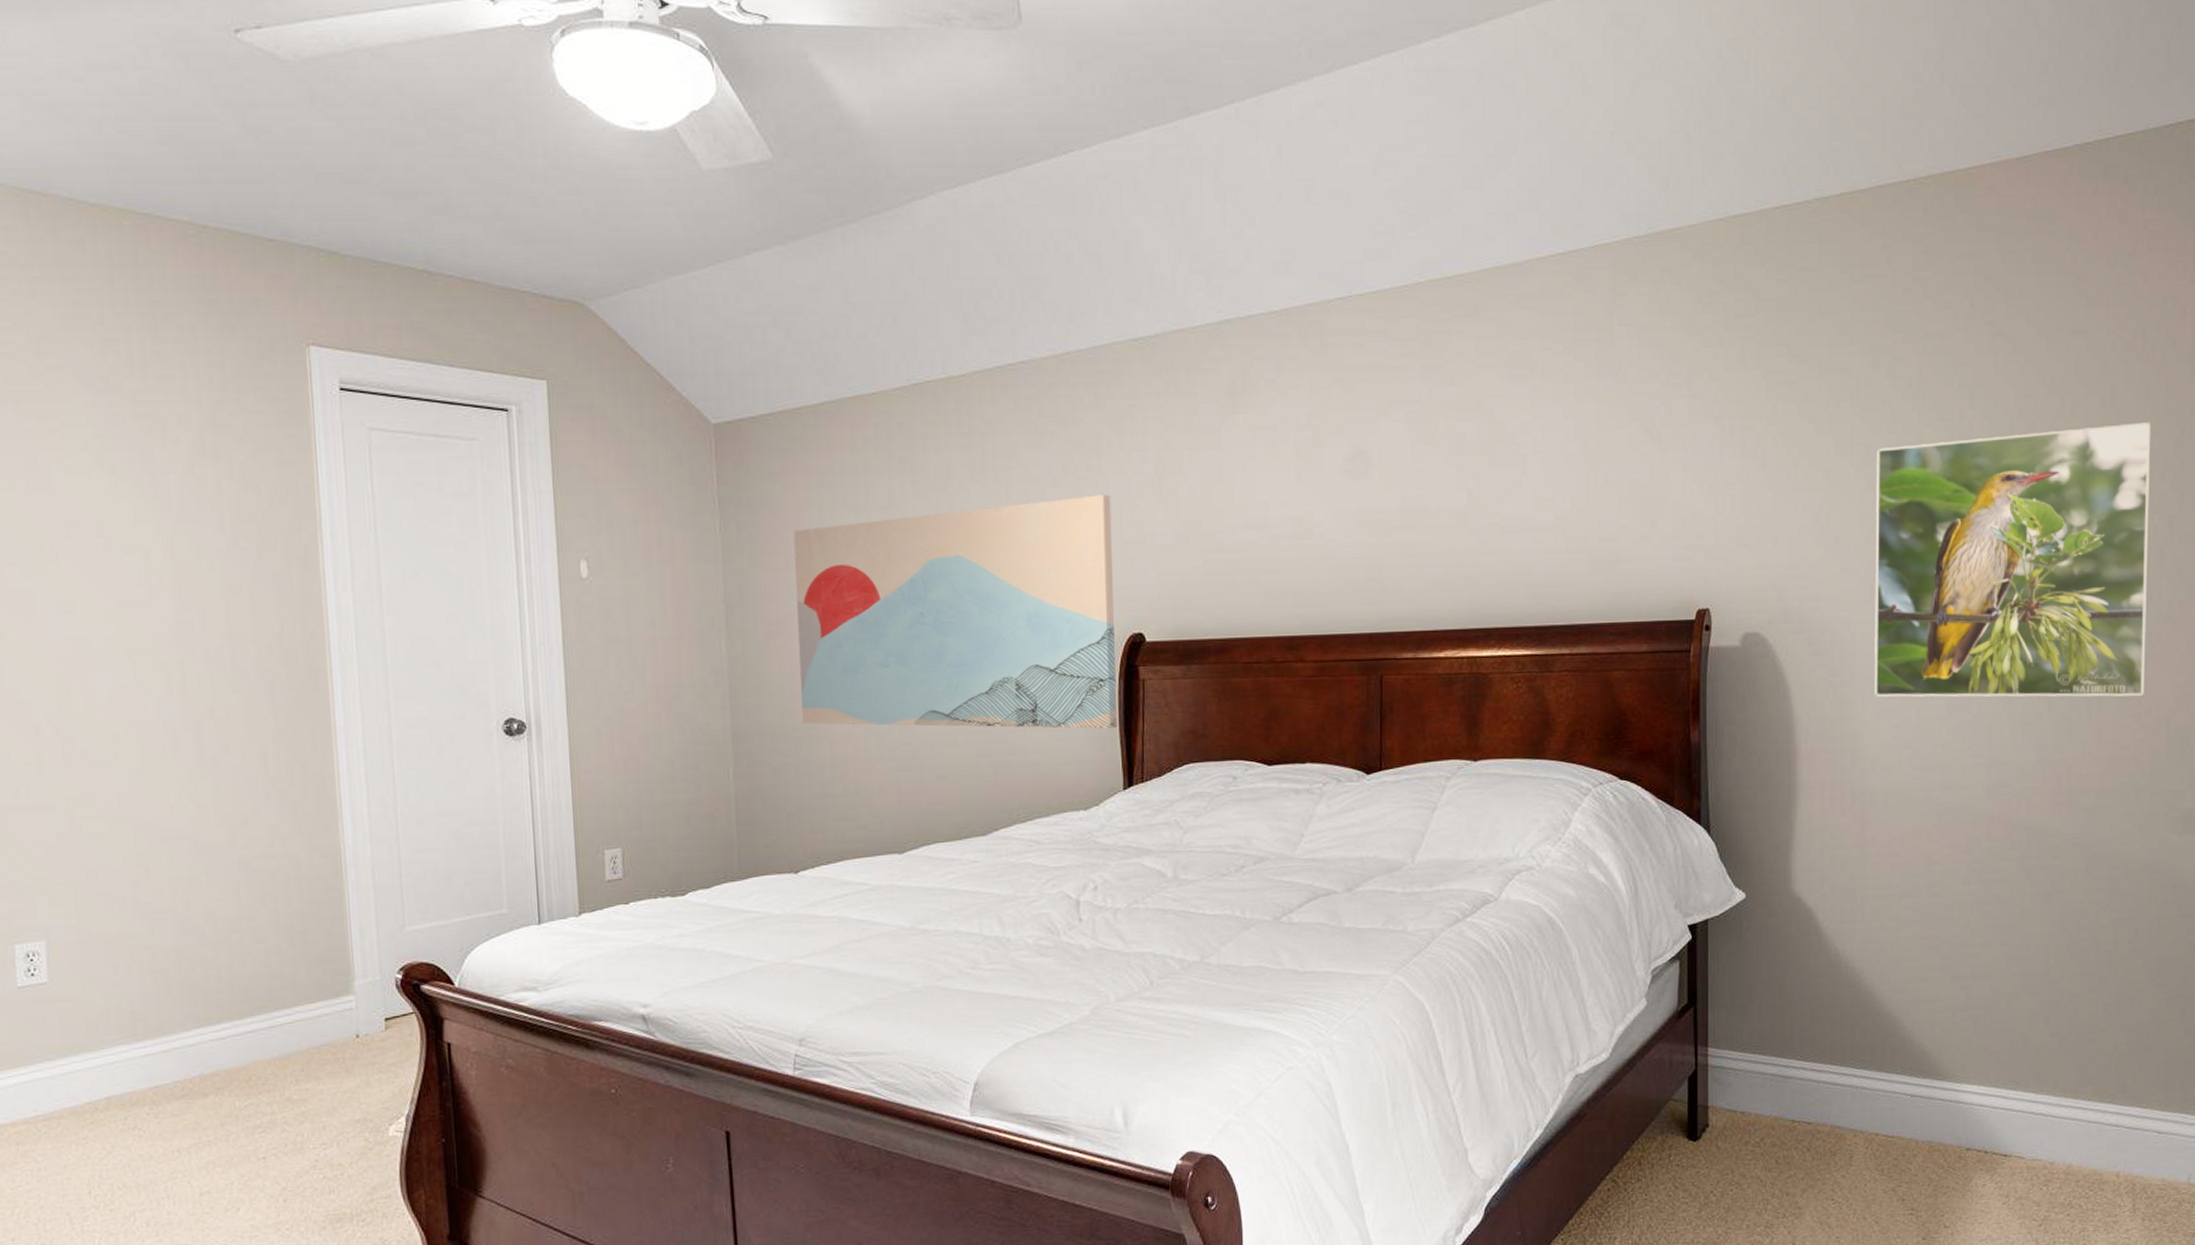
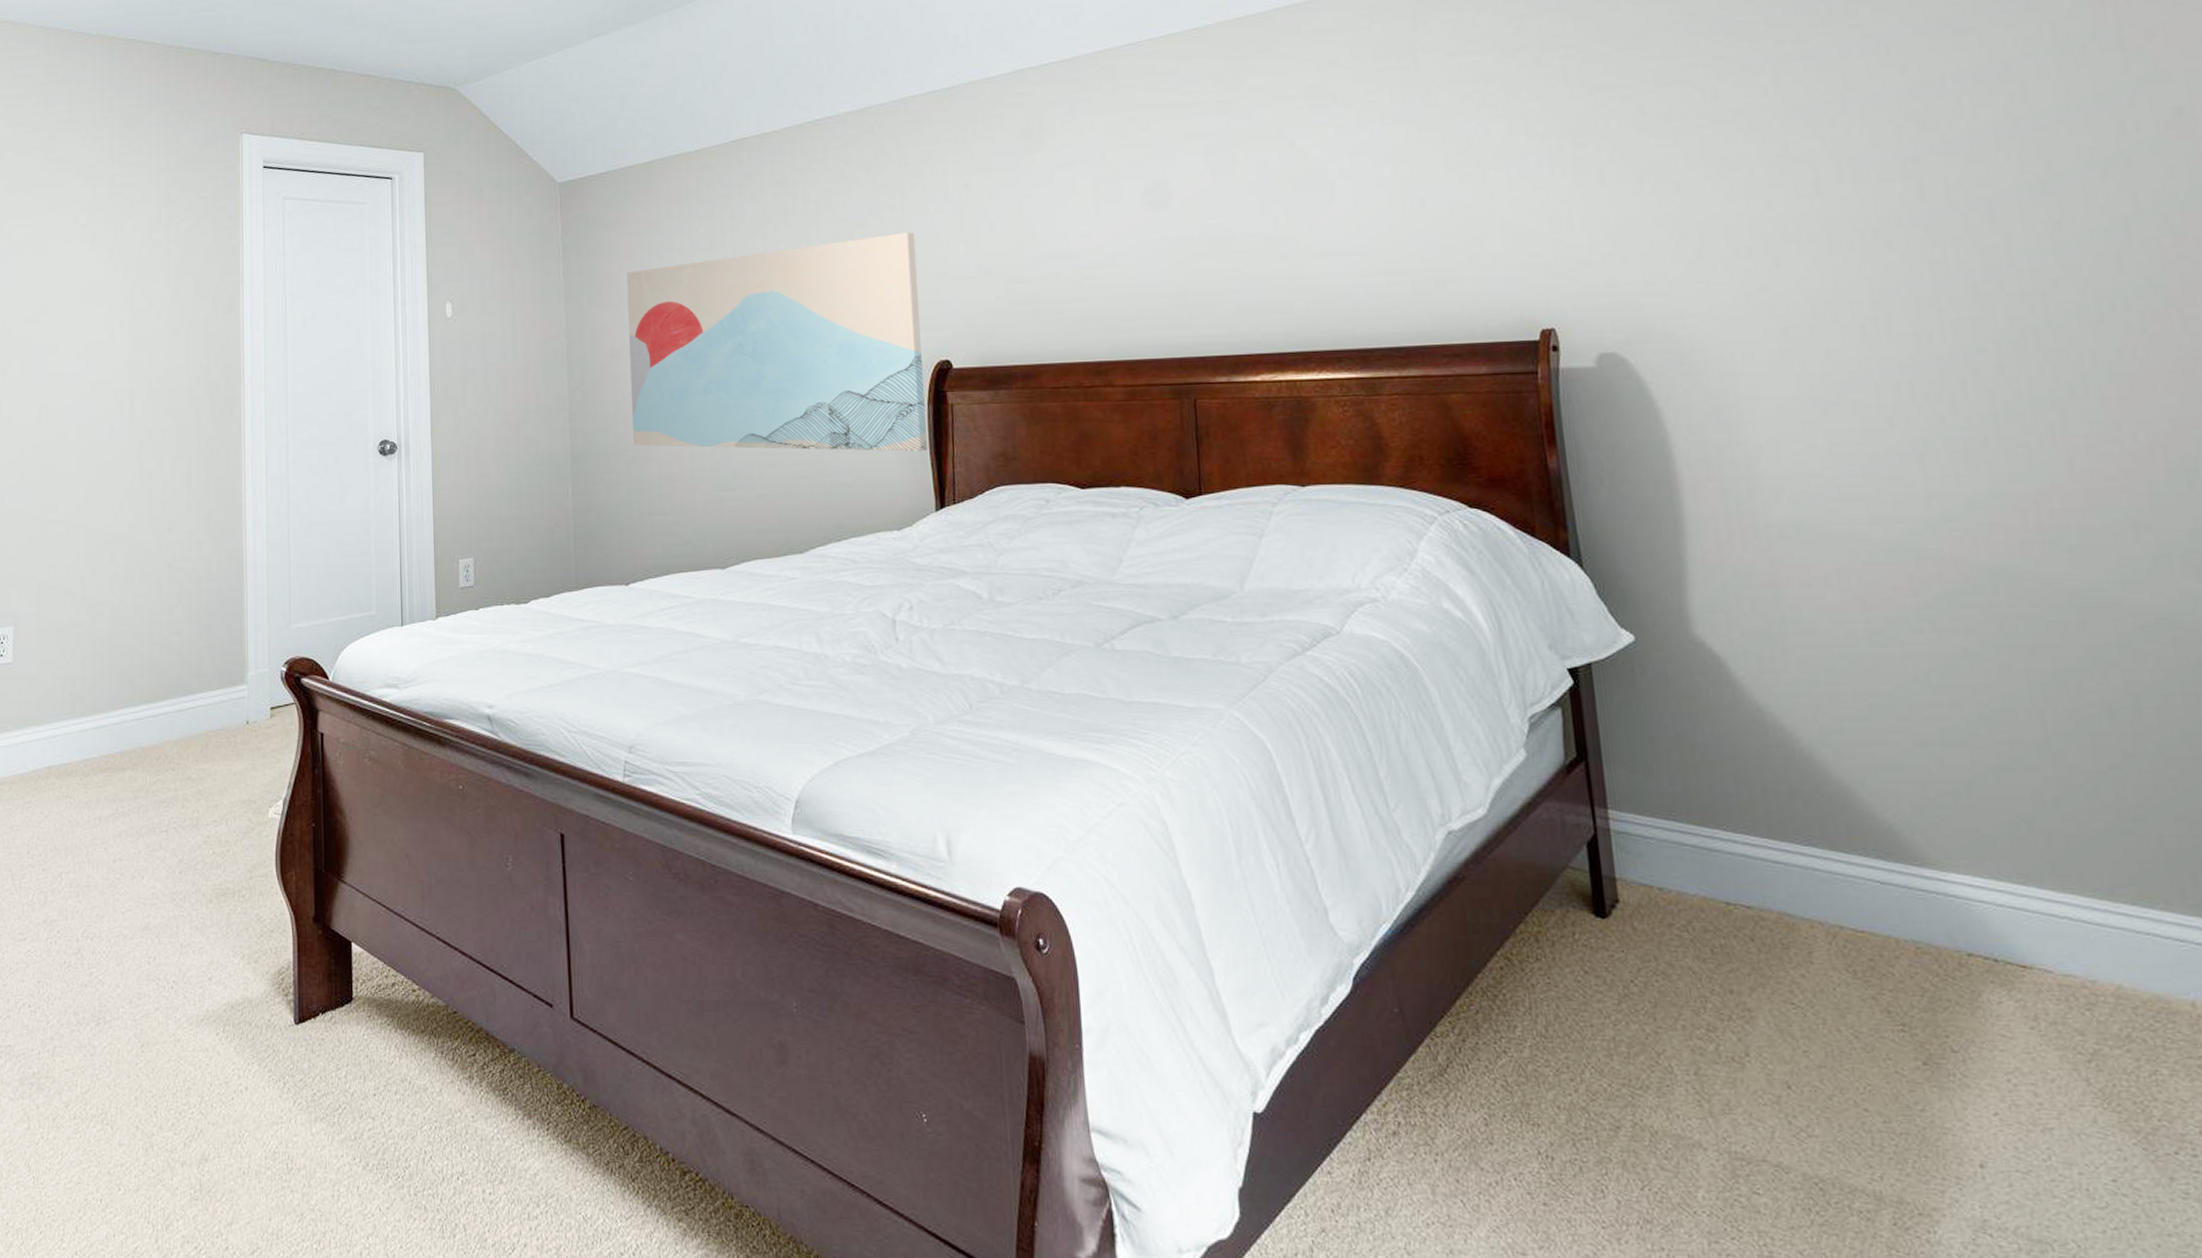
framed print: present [1875,422,2150,697] -> none [1734,118,2125,421]

